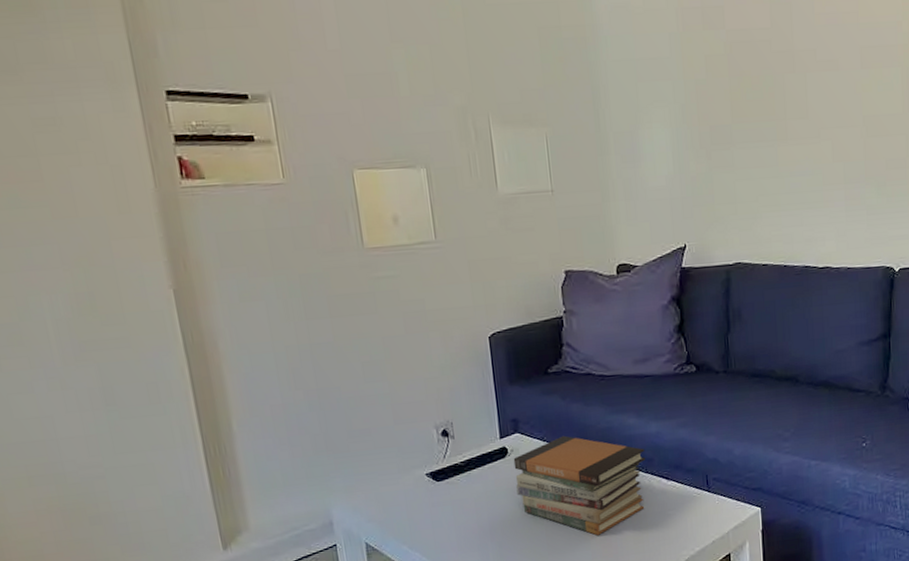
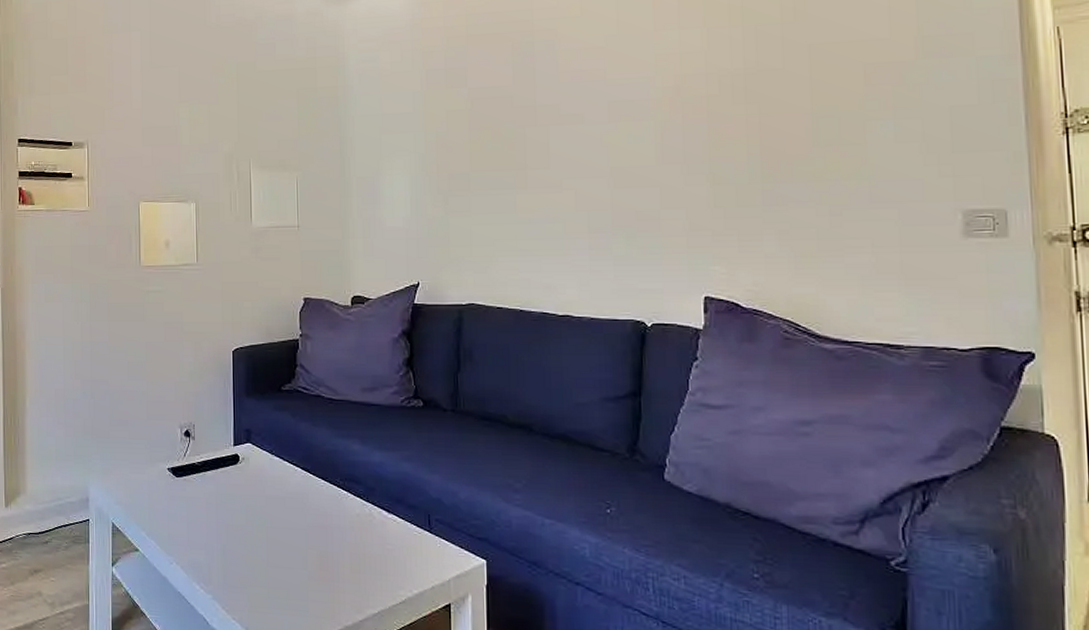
book stack: present [513,435,646,536] -> none [243,451,368,557]

